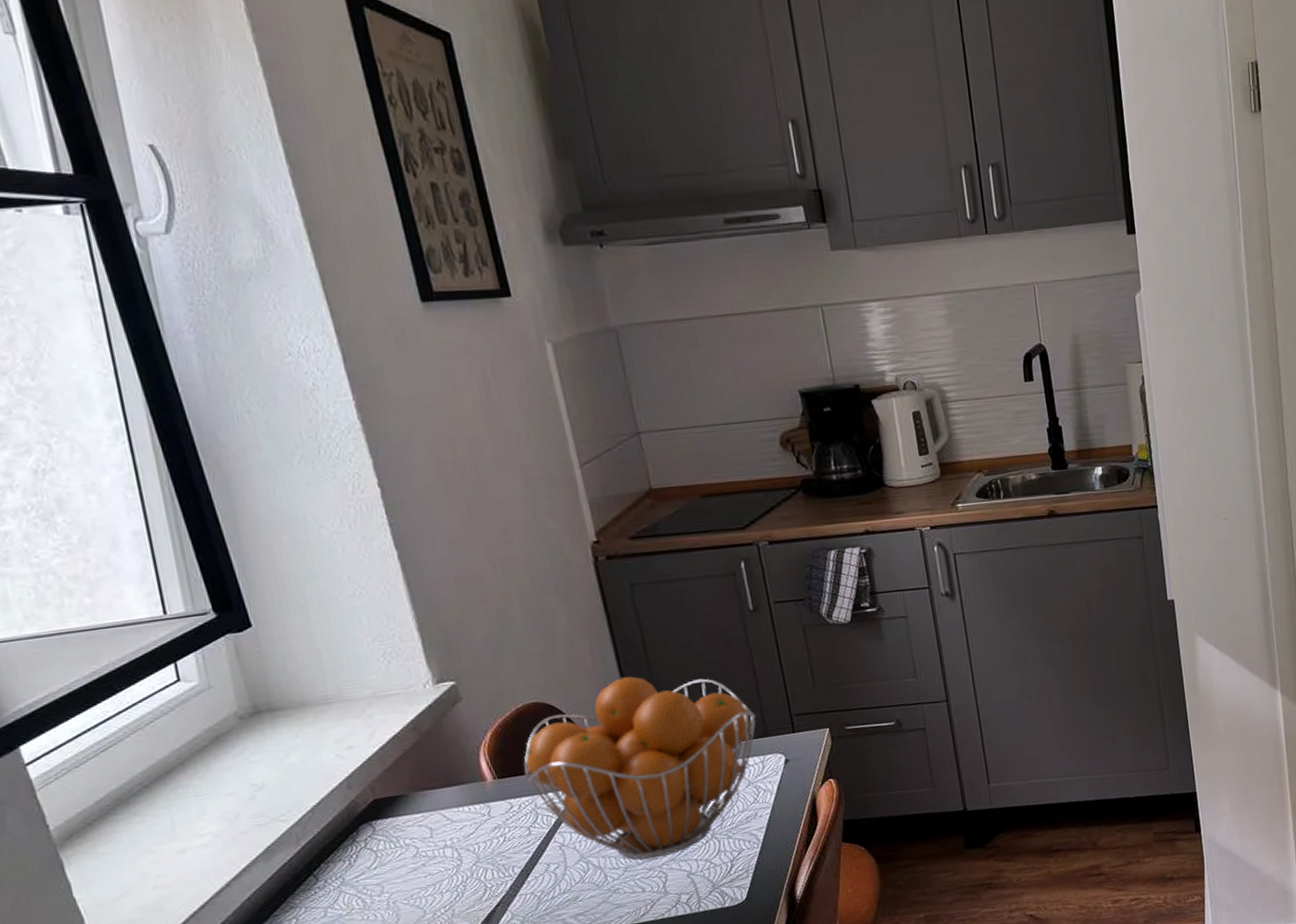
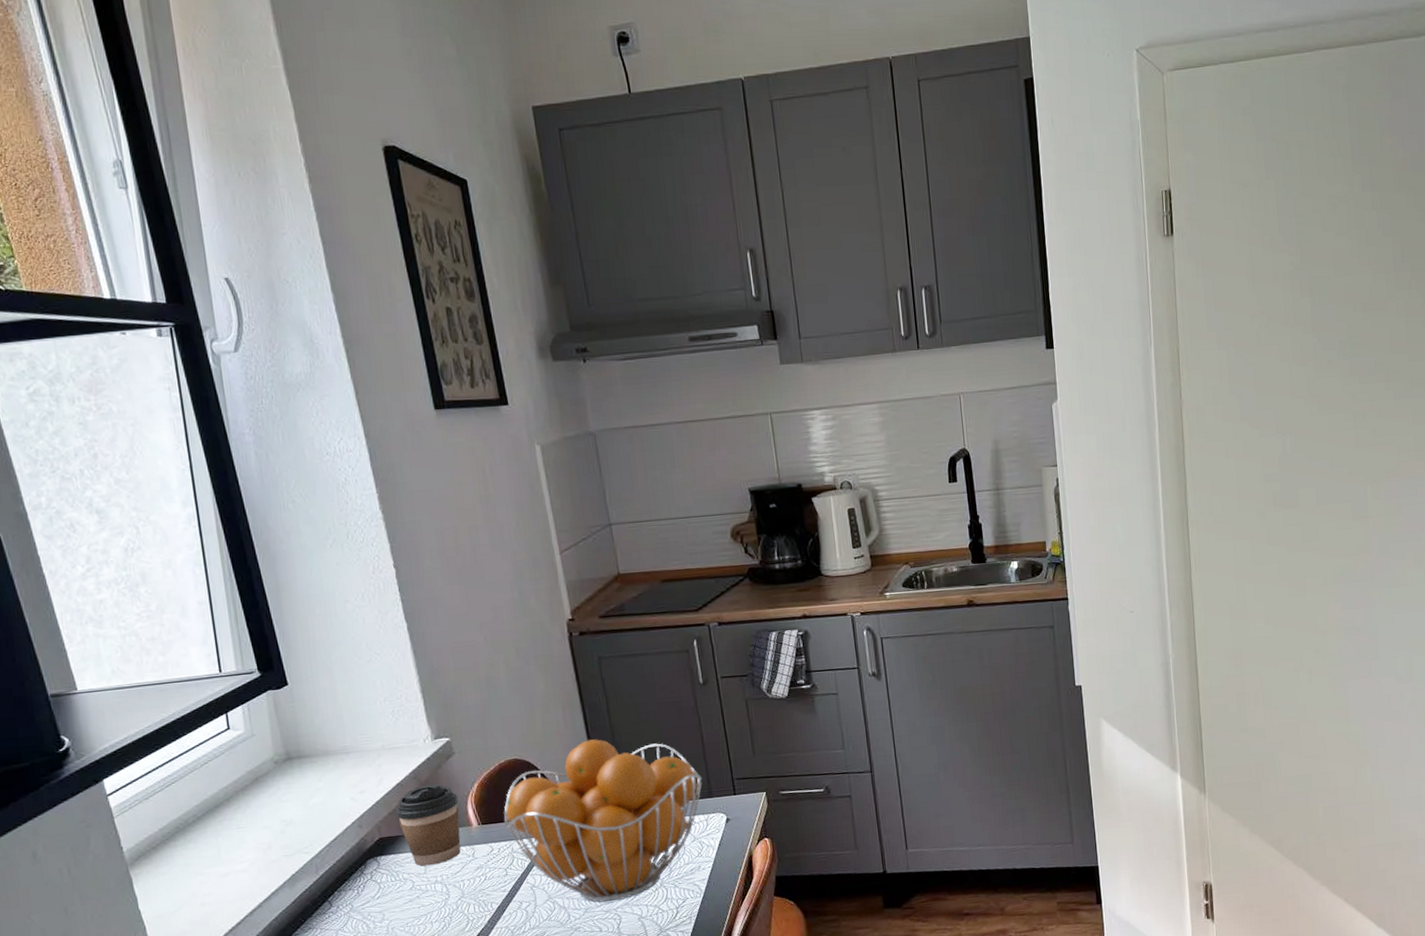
coffee cup: none [391,734,474,830] -> present [395,784,461,867]

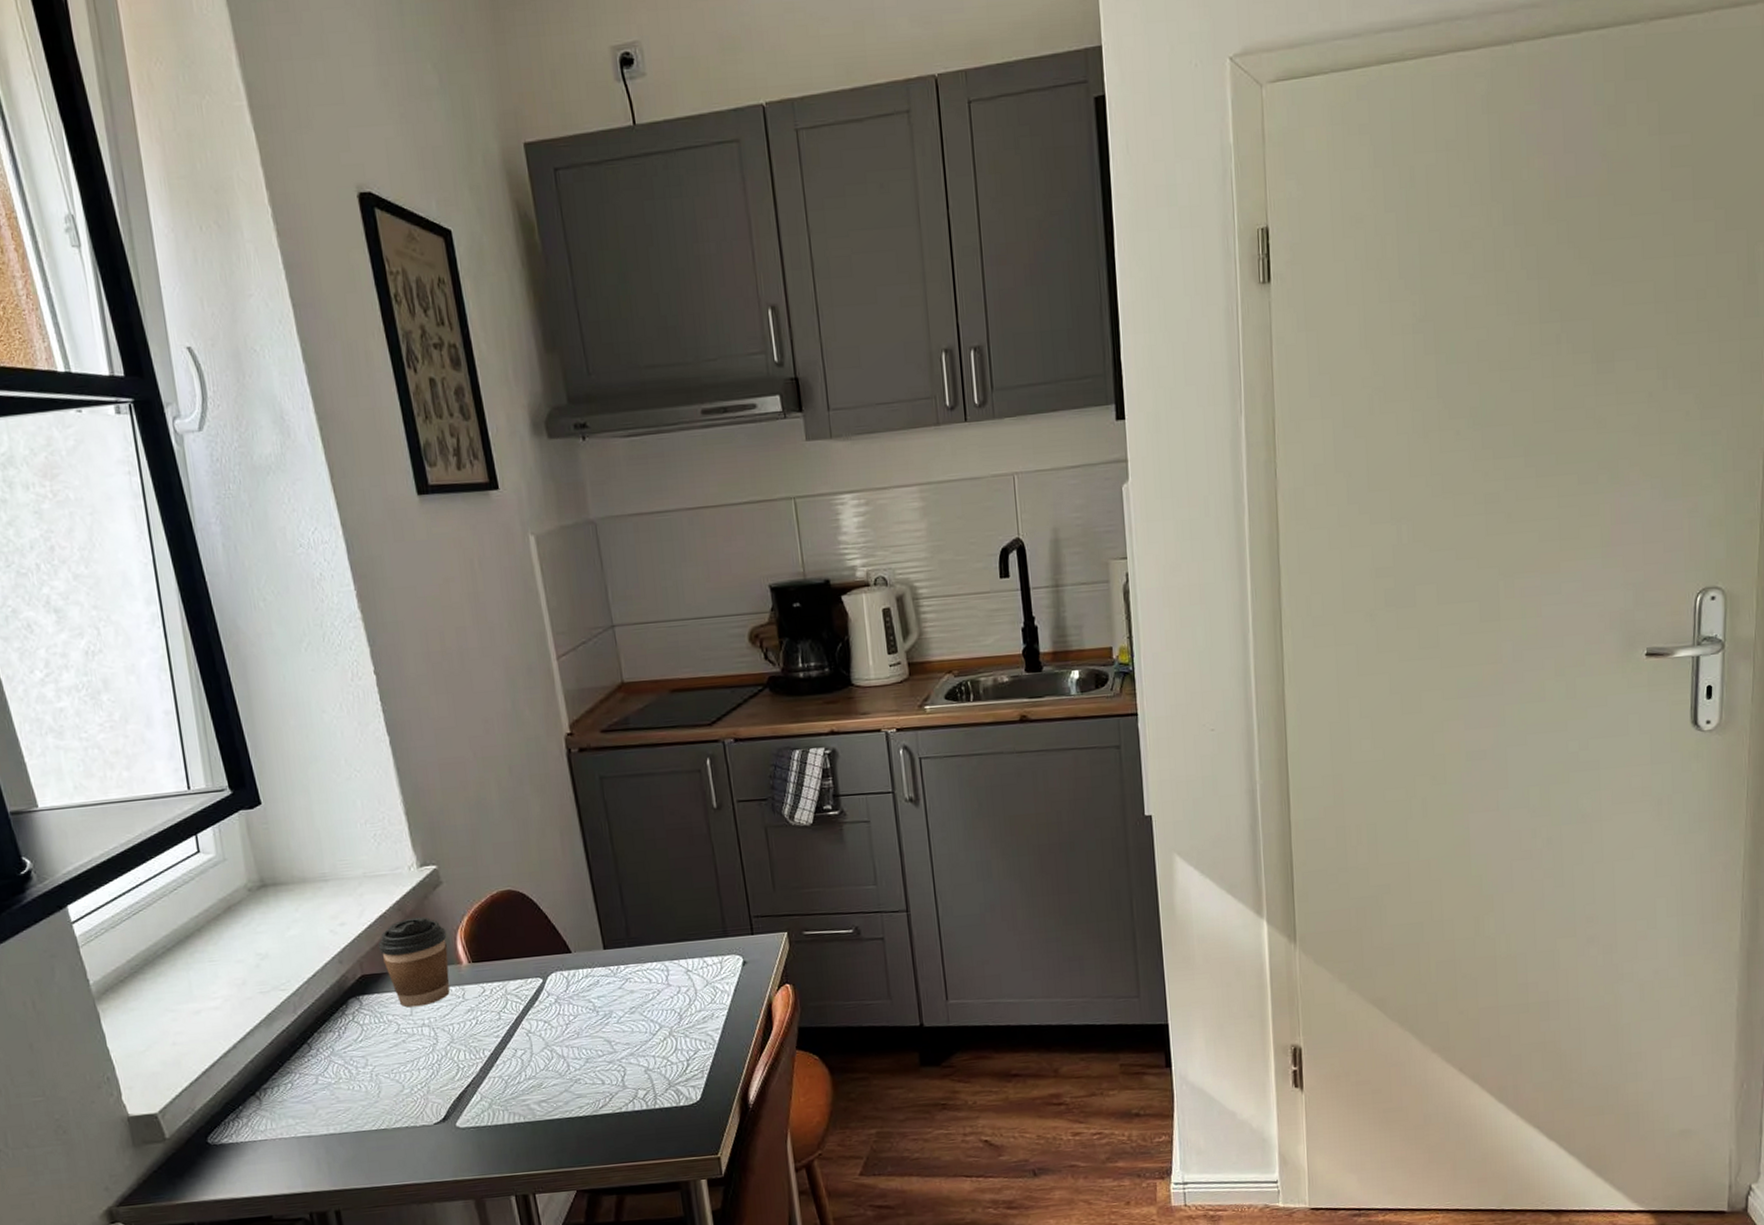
fruit basket: present [503,739,702,902] -> none [496,869,716,1052]

